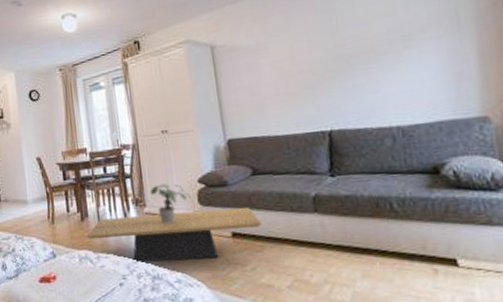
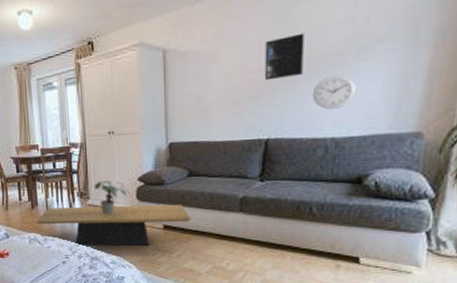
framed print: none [312,24,354,72] -> present [264,33,304,81]
wall clock: none [368,62,412,97] -> present [312,74,356,109]

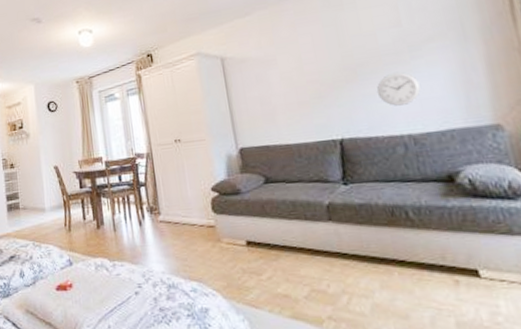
coffee table: present [36,204,191,246] -> none [102,215,277,271]
potted plant: present [94,180,131,215] -> none [164,192,205,233]
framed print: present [264,33,304,81] -> none [319,36,362,81]

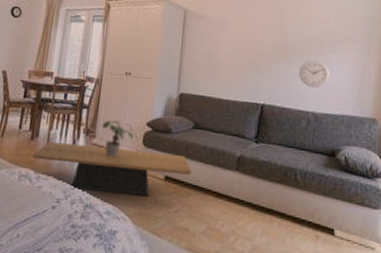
coffee table: none [102,215,277,271] -> present [32,141,192,197]
potted plant: none [164,192,205,233] -> present [102,120,138,158]

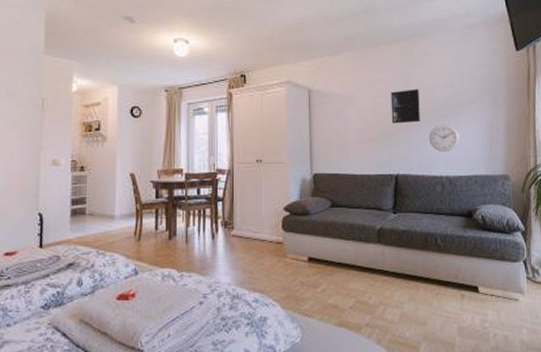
coffee table: present [32,141,192,197] -> none [172,235,335,282]
potted plant: present [102,120,138,158] -> none [239,209,276,247]
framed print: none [263,21,294,55] -> present [391,89,420,124]

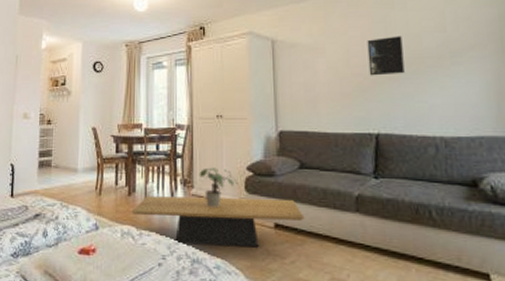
coffee table: none [172,235,335,282] -> present [132,196,305,248]
potted plant: none [239,209,276,247] -> present [199,167,238,208]
wall clock: present [428,124,460,152] -> none [416,75,457,108]

